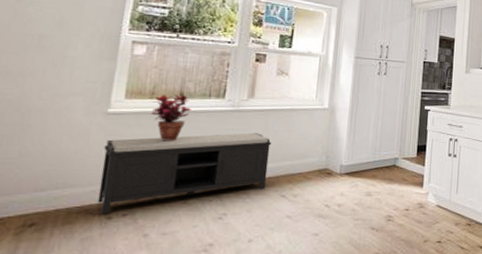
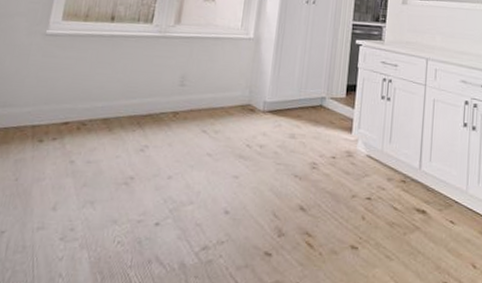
bench: present [97,133,272,215] -> none [31,60,196,137]
potted plant: present [151,94,191,142] -> none [84,17,121,66]

